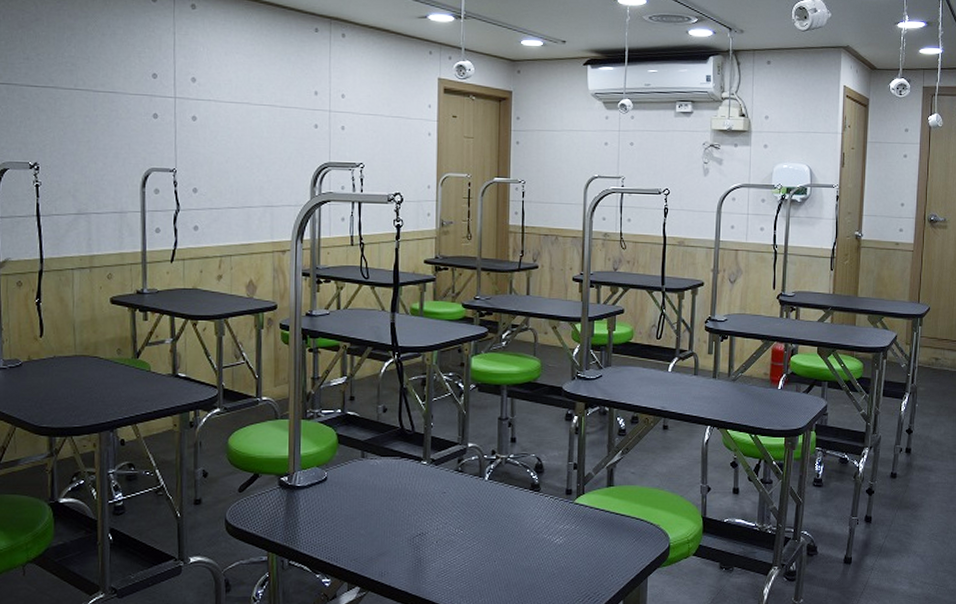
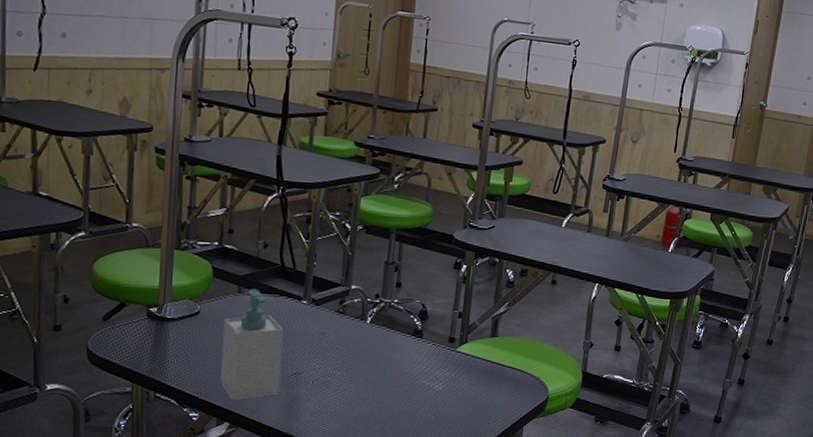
soap bottle: none [349,453,407,563] -> present [220,289,283,400]

